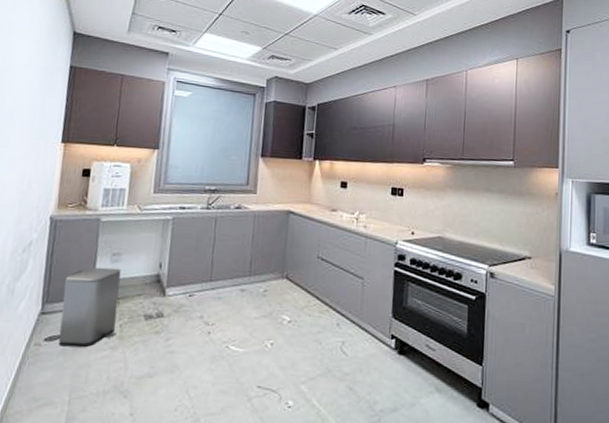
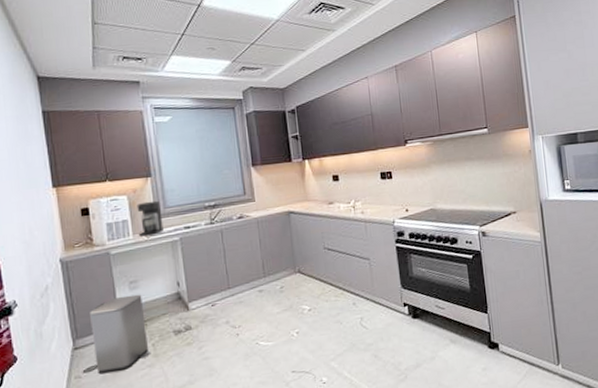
coffee maker: none [133,174,161,210] -> present [137,200,164,237]

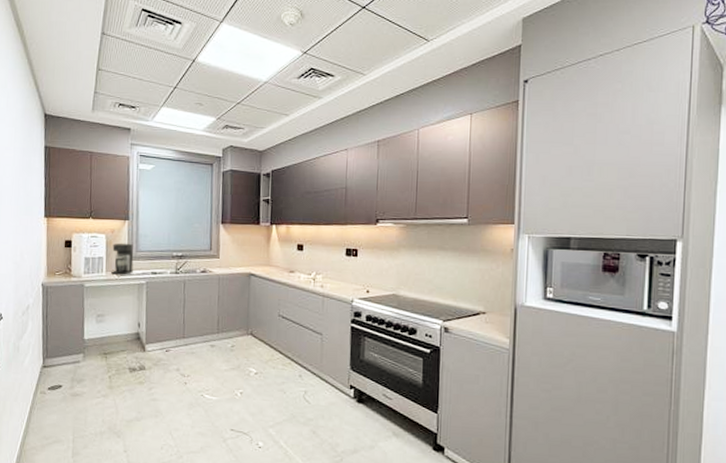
pedal bin: present [90,294,151,375] -> none [59,326,107,396]

